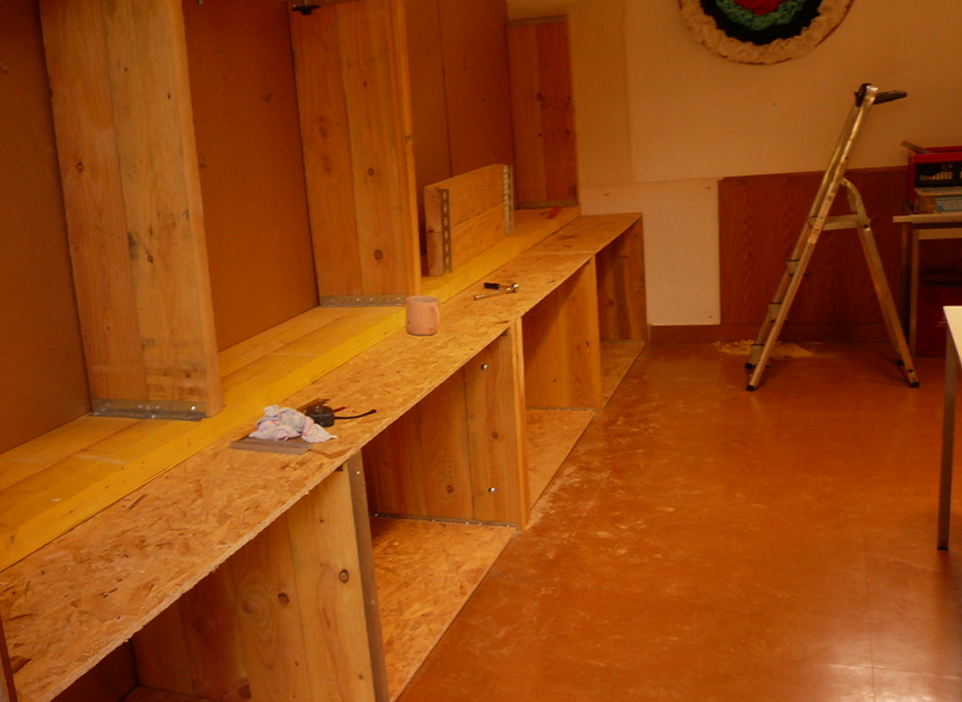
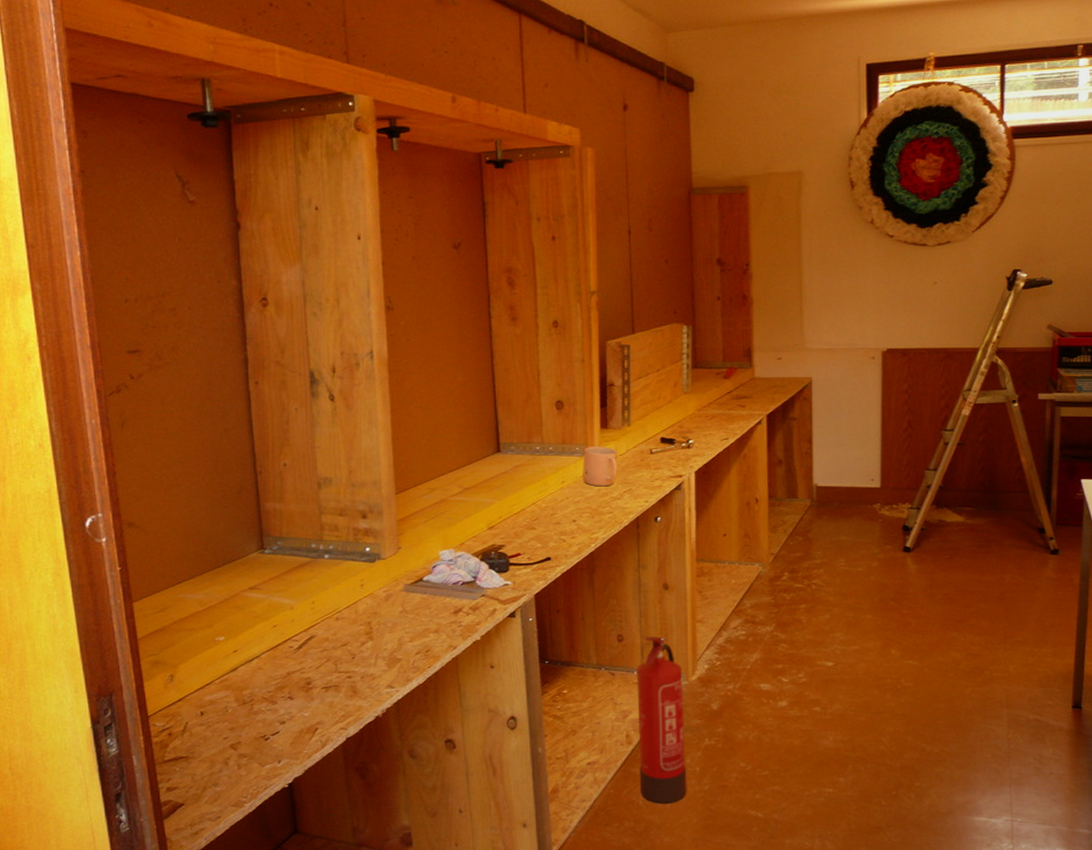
fire extinguisher: none [468,486,525,654] -> present [637,636,687,804]

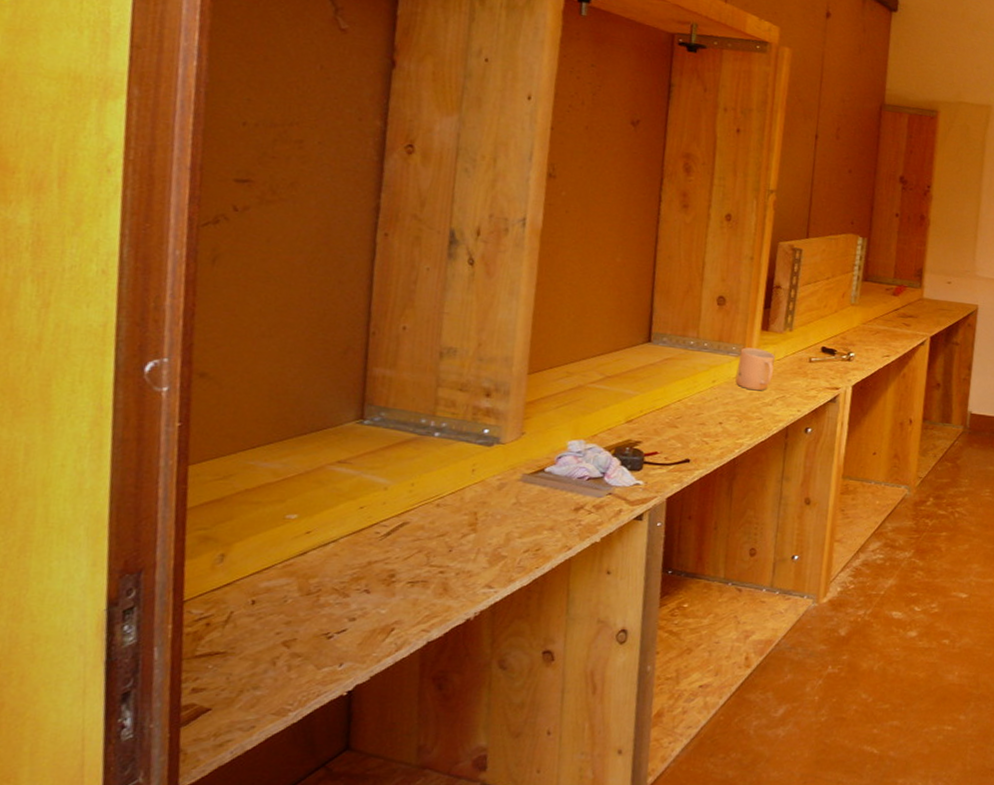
fire extinguisher: present [637,636,687,804] -> none [752,553,814,735]

